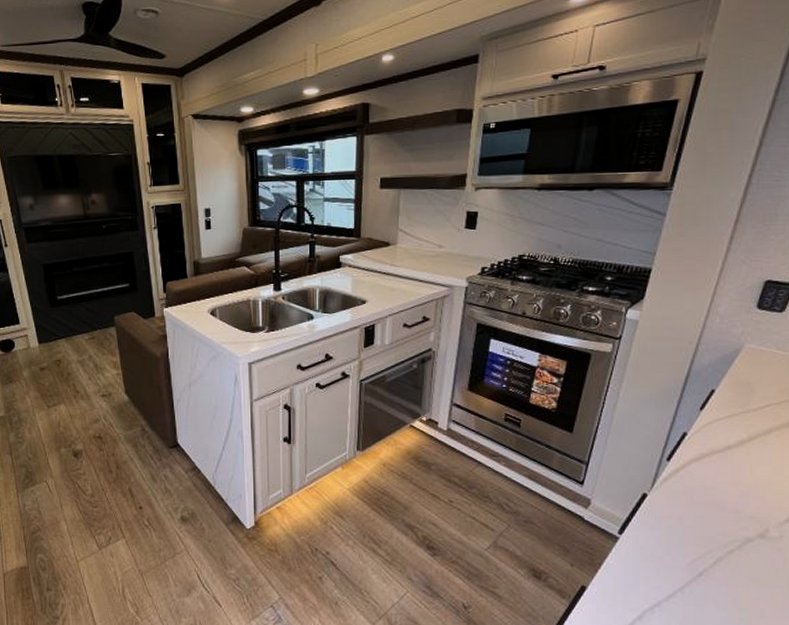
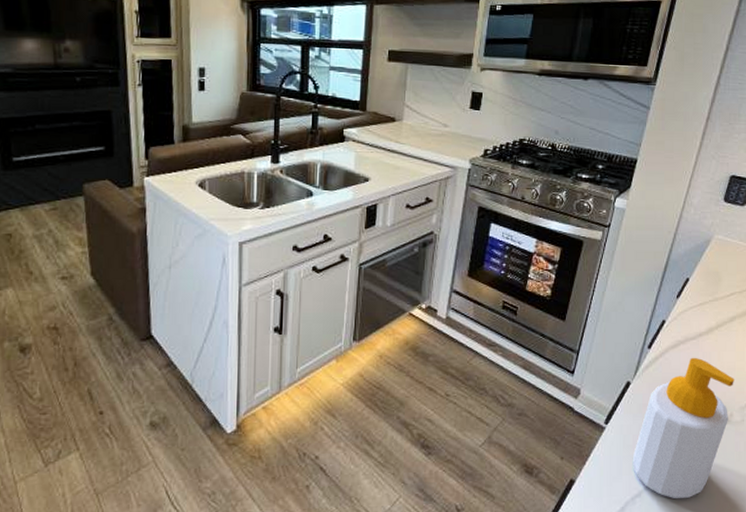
soap bottle: none [650,470,771,611] -> present [632,357,734,498]

